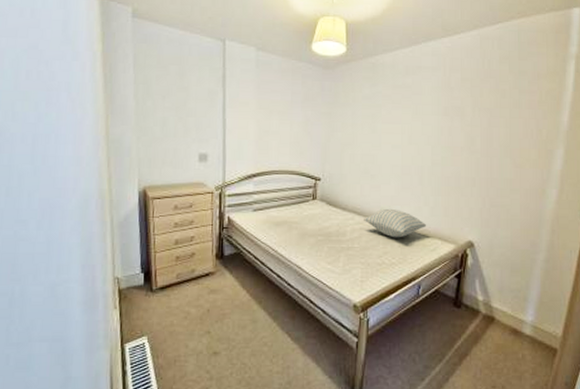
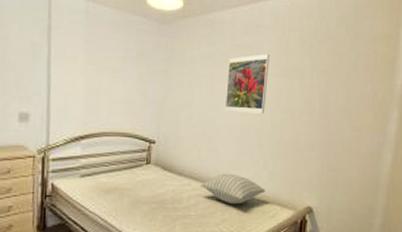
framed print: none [386,94,430,152] -> present [225,54,269,114]

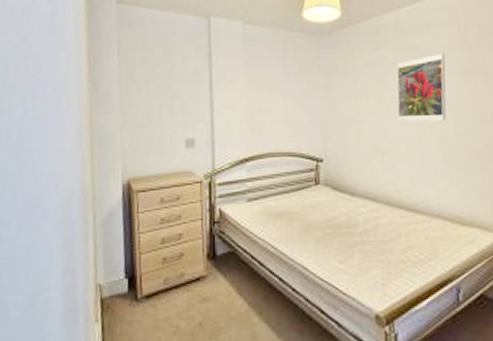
pillow: present [201,173,265,205] -> none [378,191,458,228]

